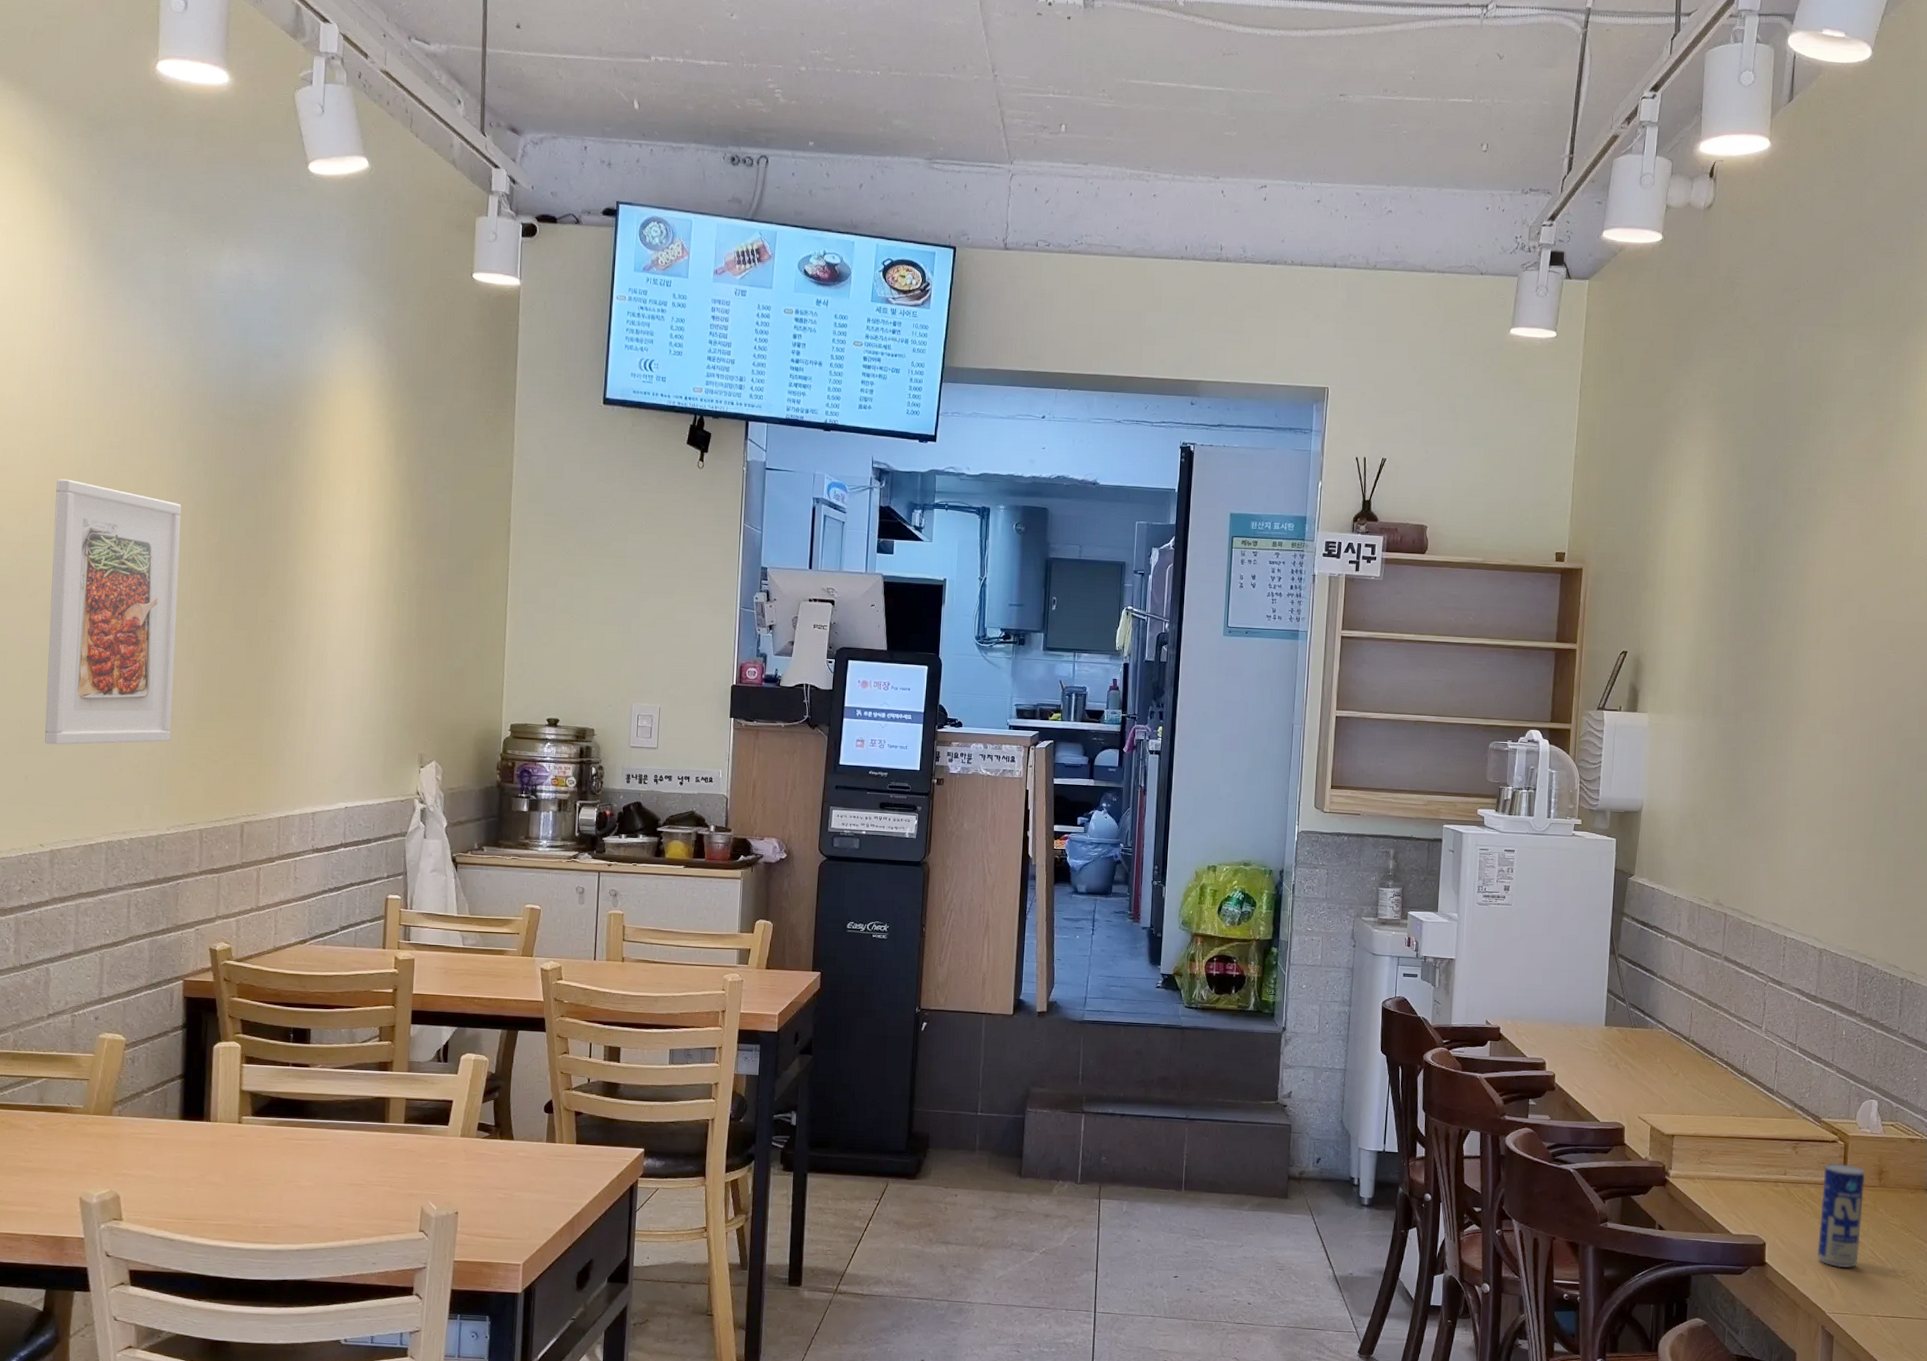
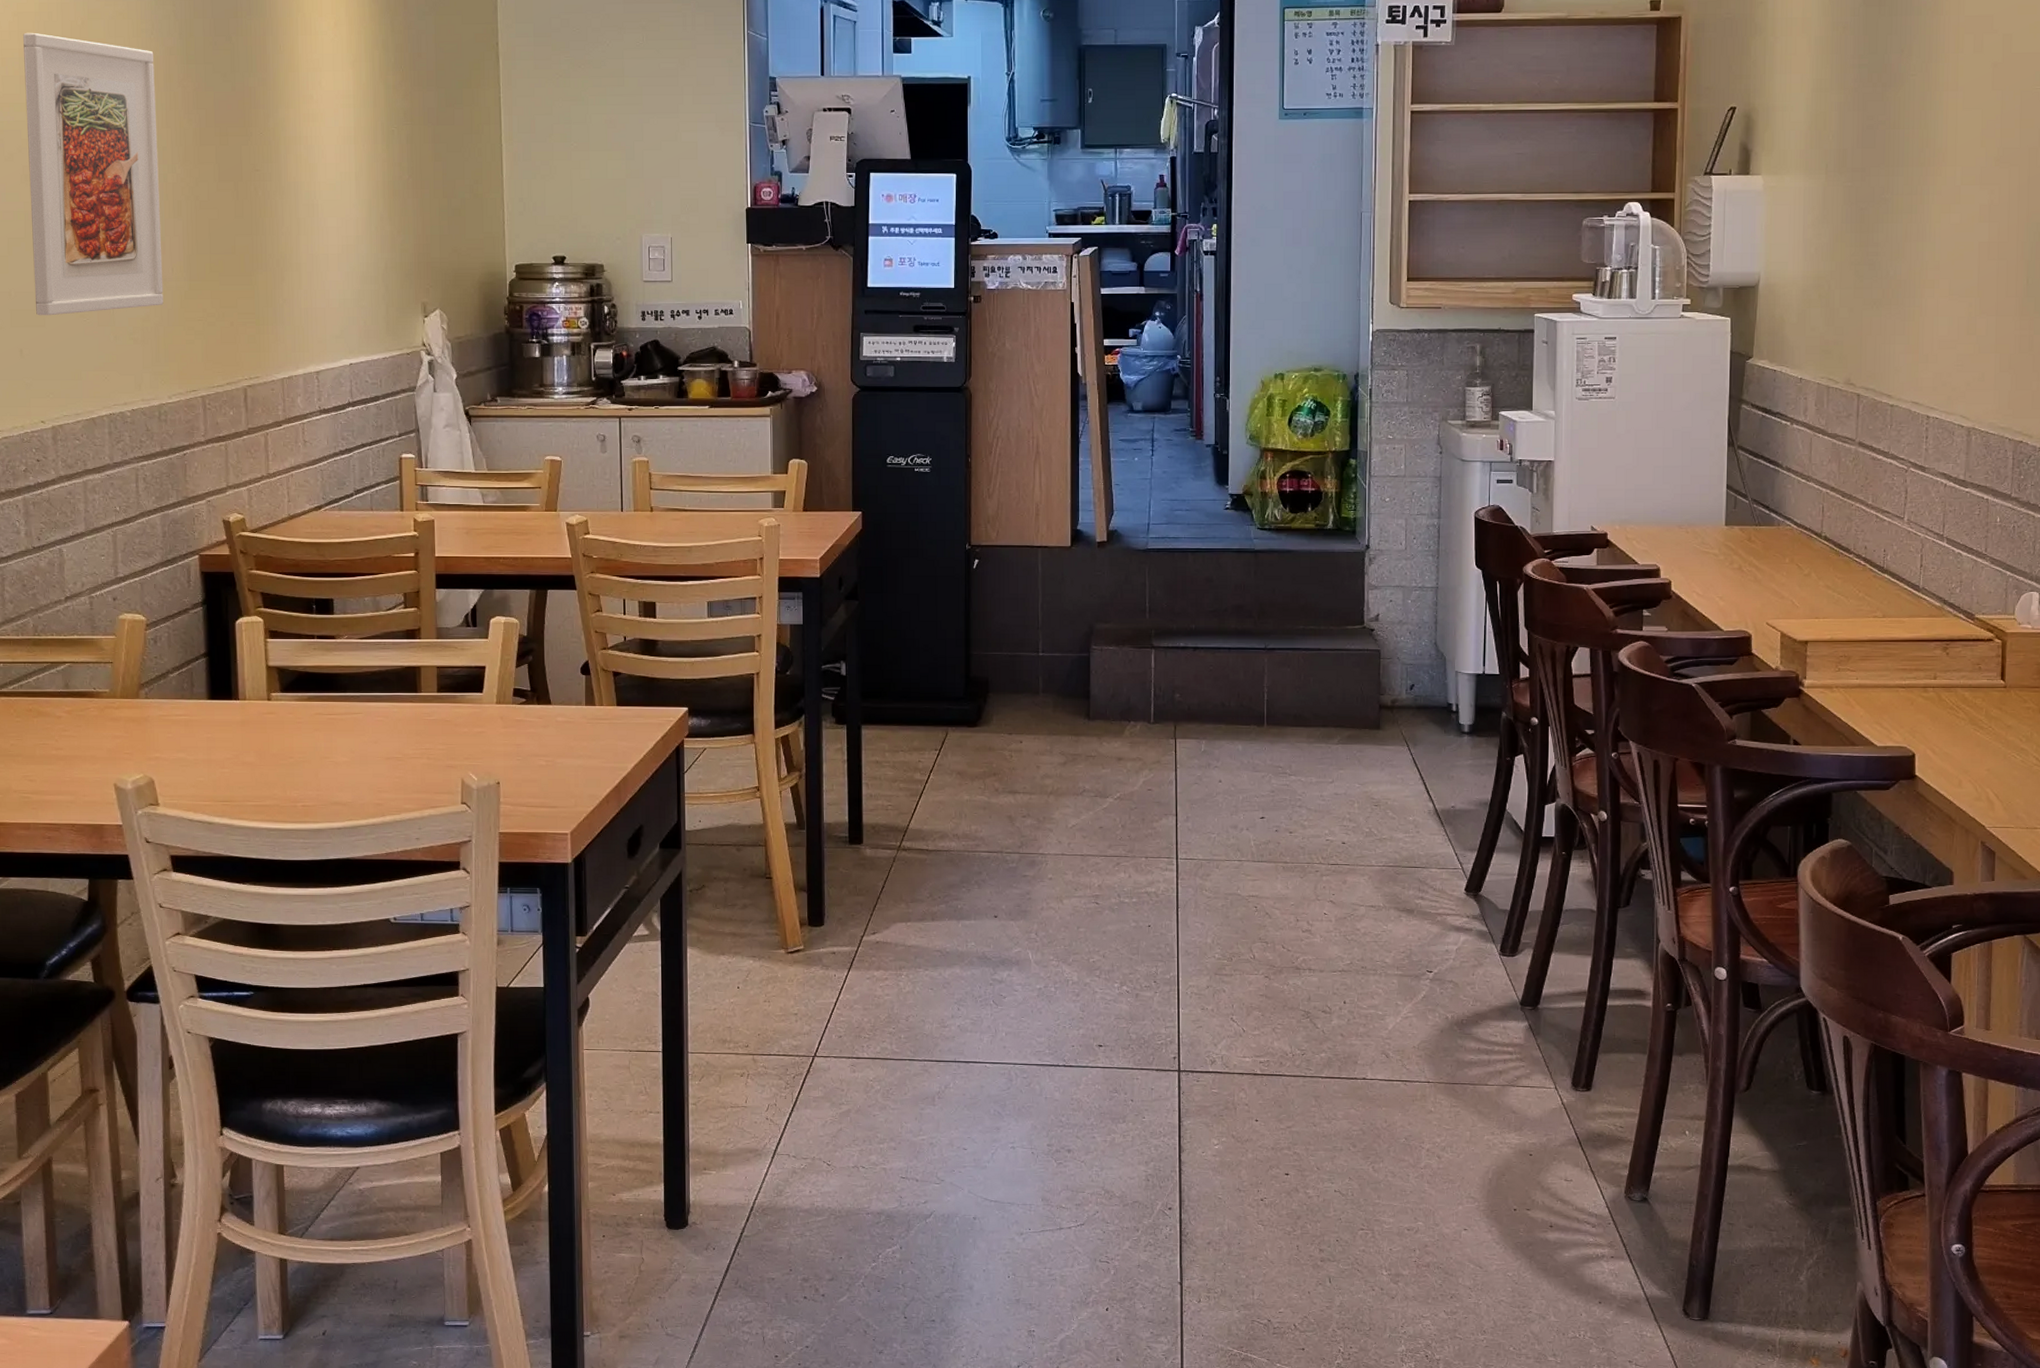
beverage can: present [1817,1163,1865,1268] -> none [1974,664,2027,778]

